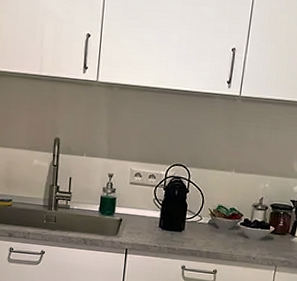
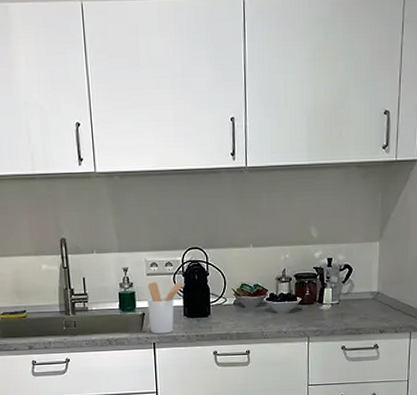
utensil holder: none [125,191,163,242] -> present [147,282,183,334]

